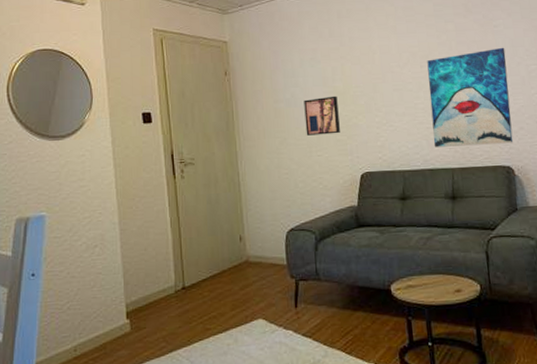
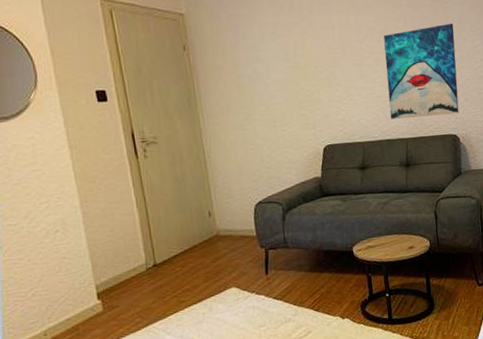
wall art: present [304,95,340,136] -> none [266,70,303,111]

